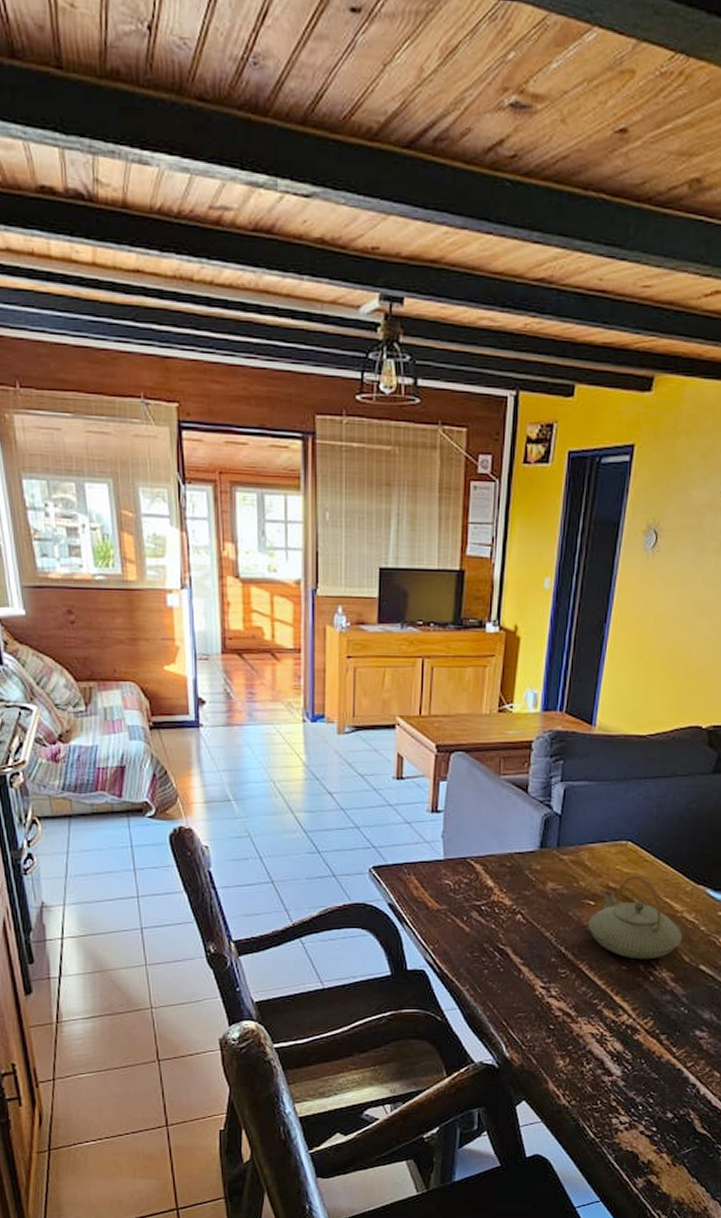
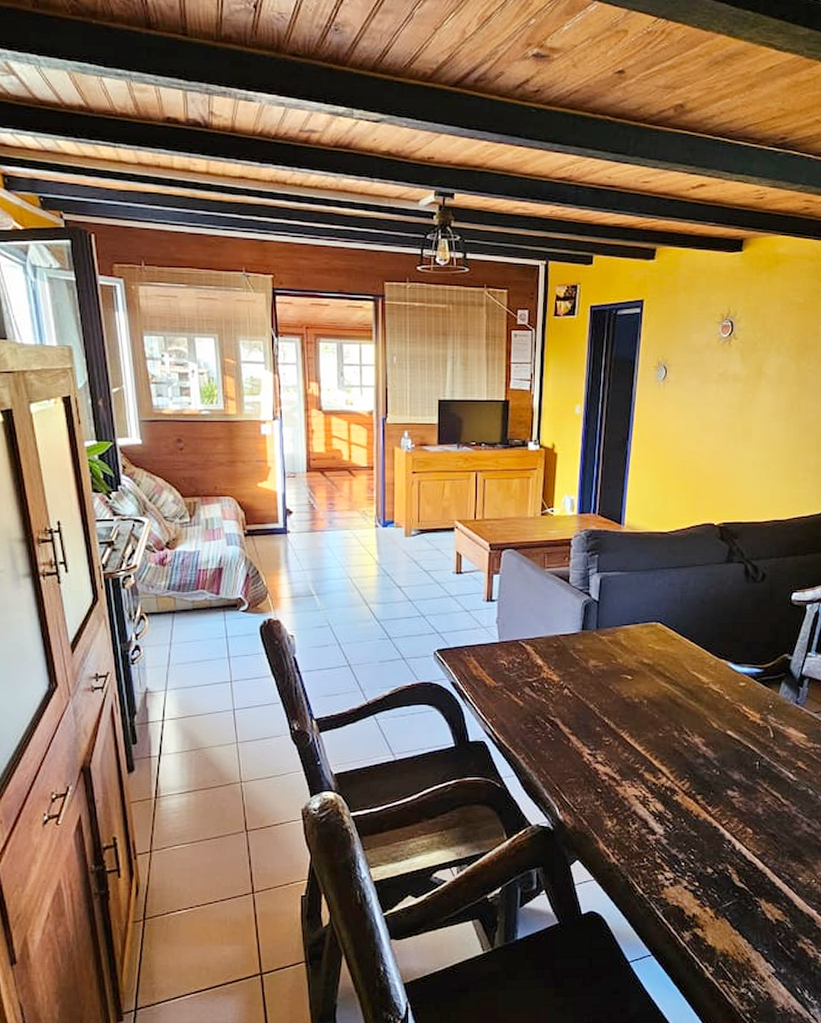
teapot: present [587,876,683,960] -> none [626,652,710,727]

